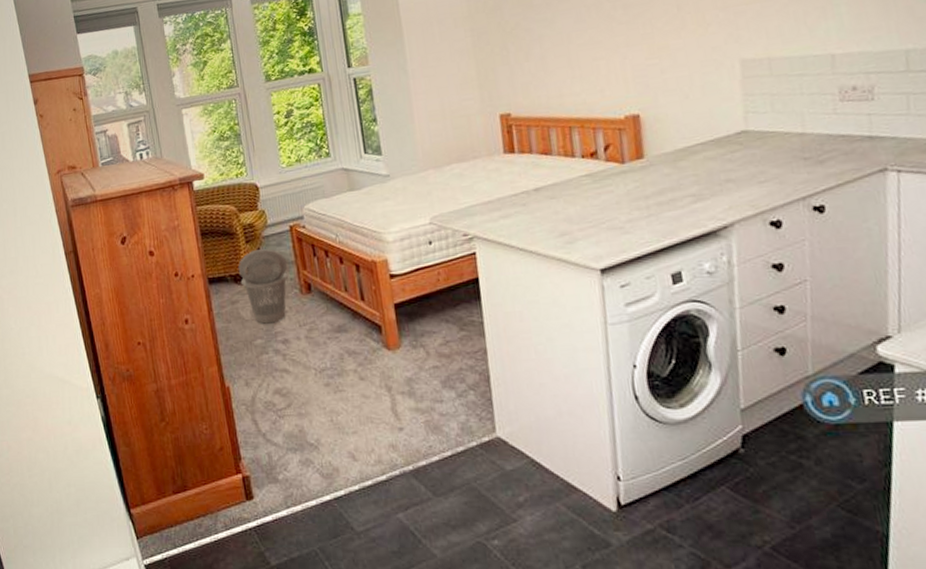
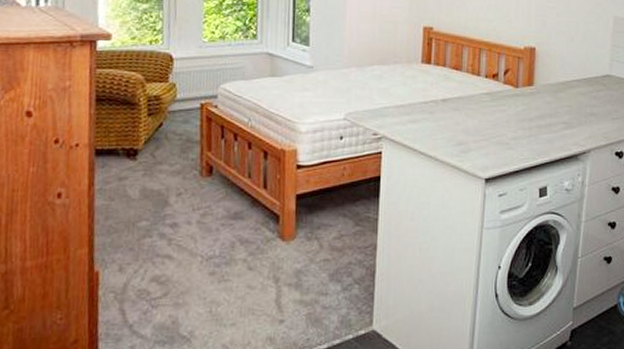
laundry basket: present [238,248,289,324] -> none [133,123,191,205]

